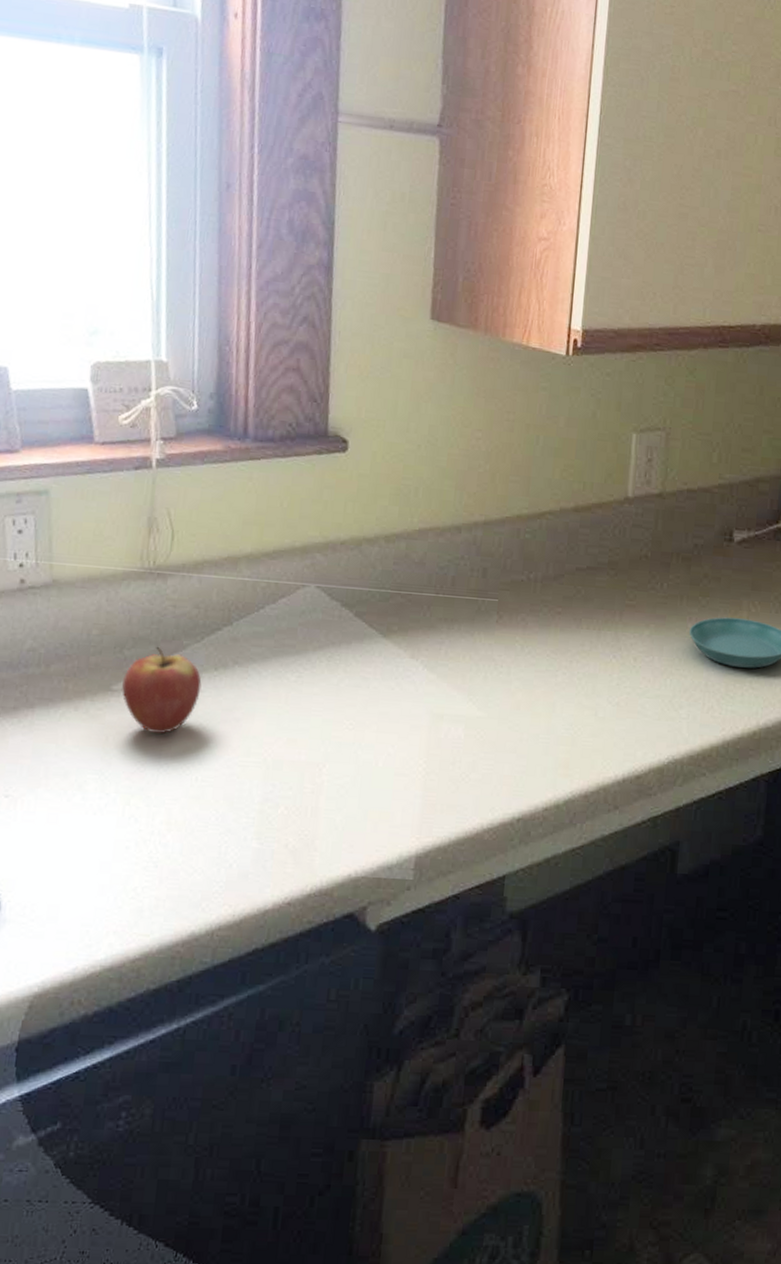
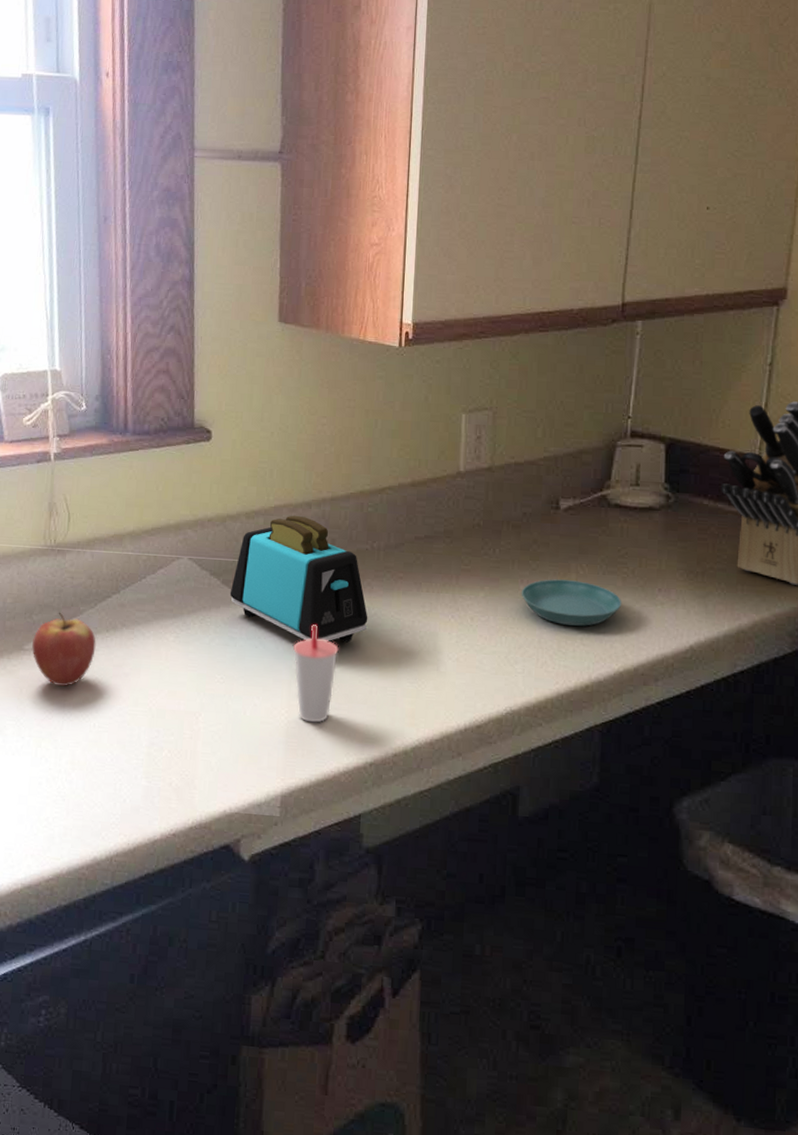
toaster: none [363,540,521,684] -> present [229,515,368,643]
cup: none [434,663,487,775] -> present [292,623,339,723]

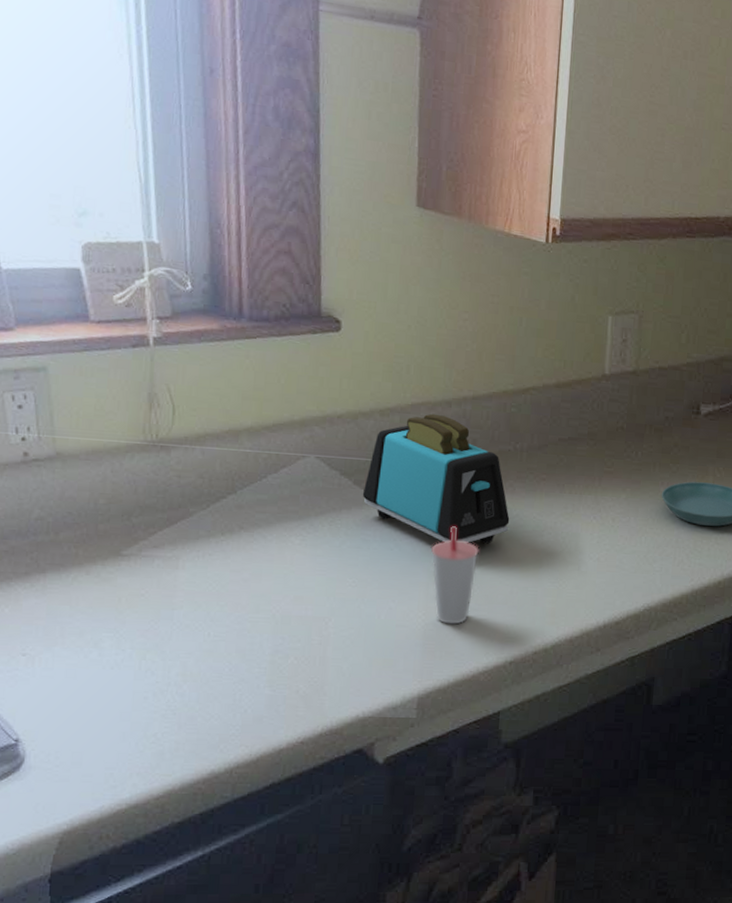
fruit: present [32,612,96,686] -> none [132,514,210,594]

